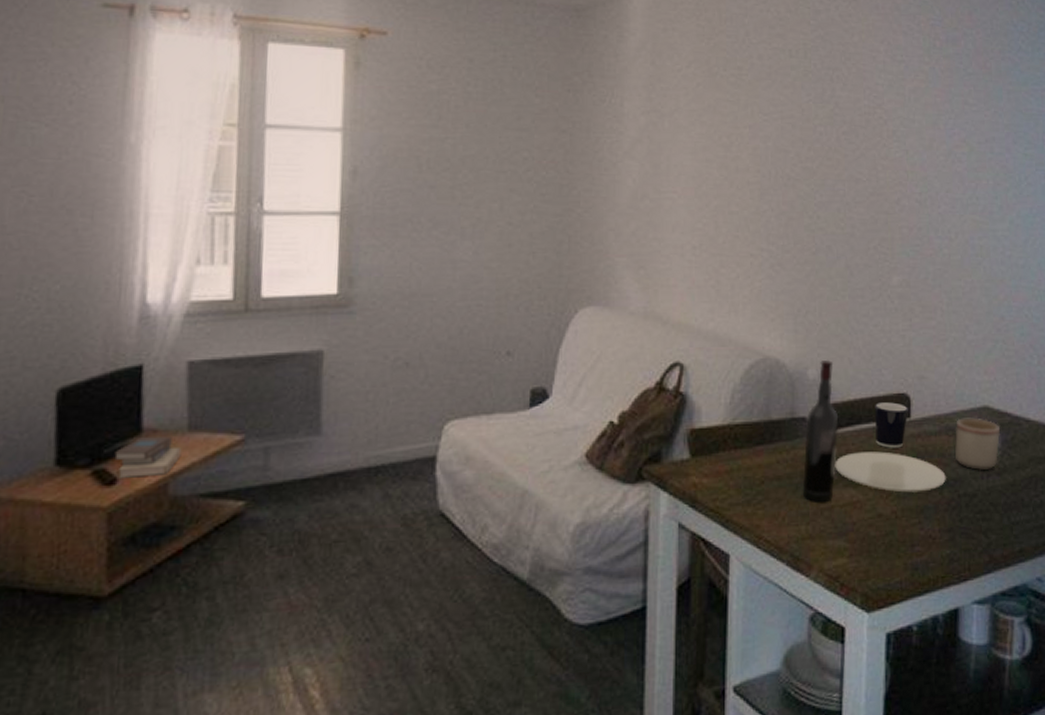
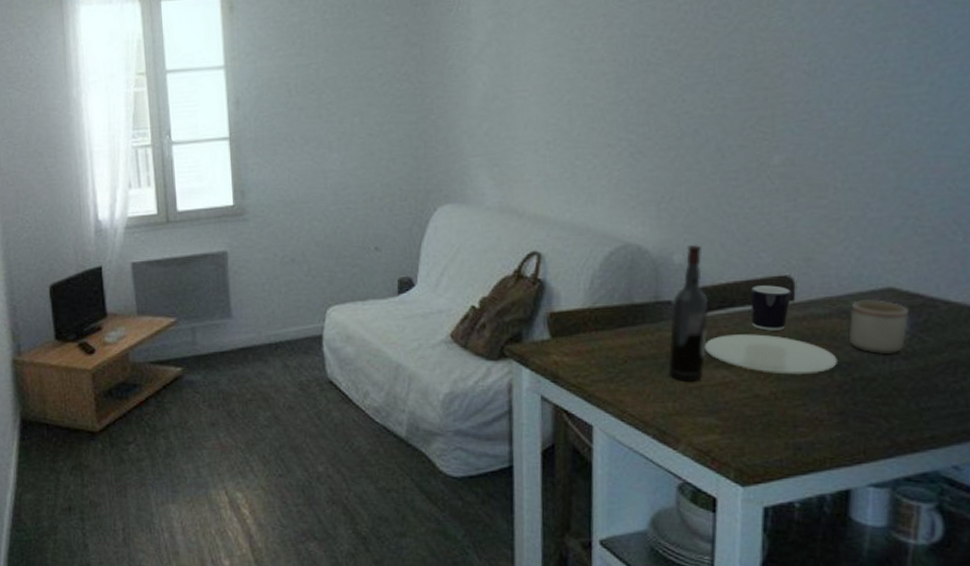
books: present [114,437,182,478] -> none [91,319,135,349]

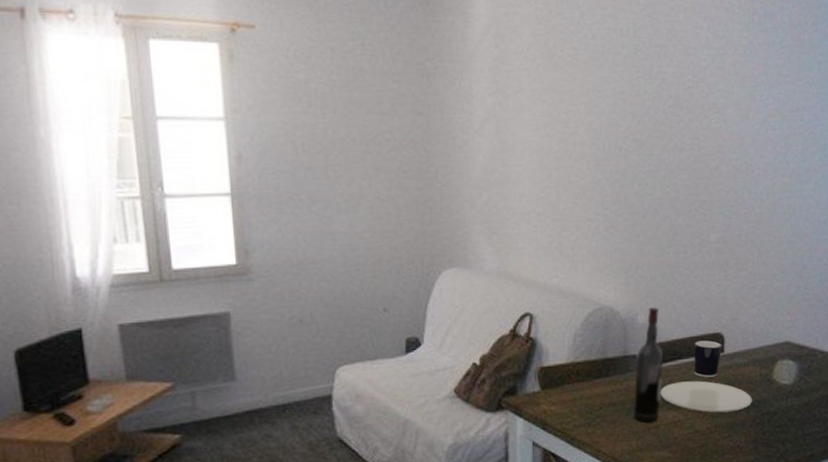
mug: present [849,300,910,355] -> none [761,351,799,394]

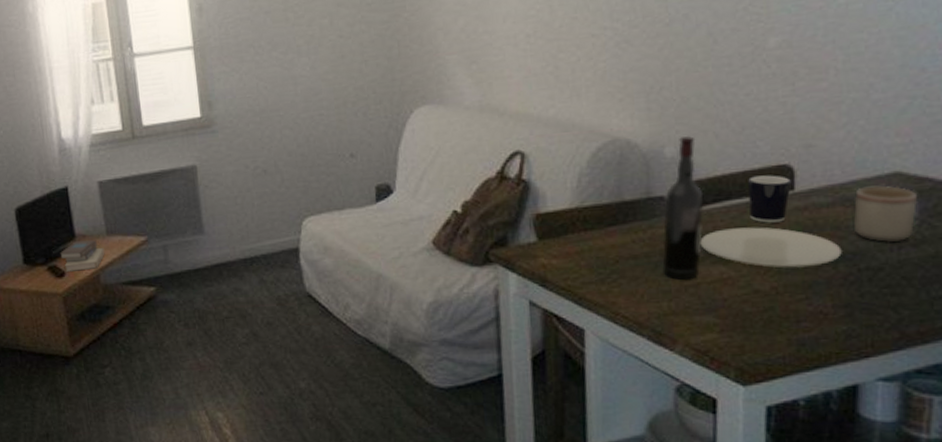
books: none [70,386,124,419] -> present [60,240,105,272]
mug: none [761,351,799,394] -> present [853,185,919,243]

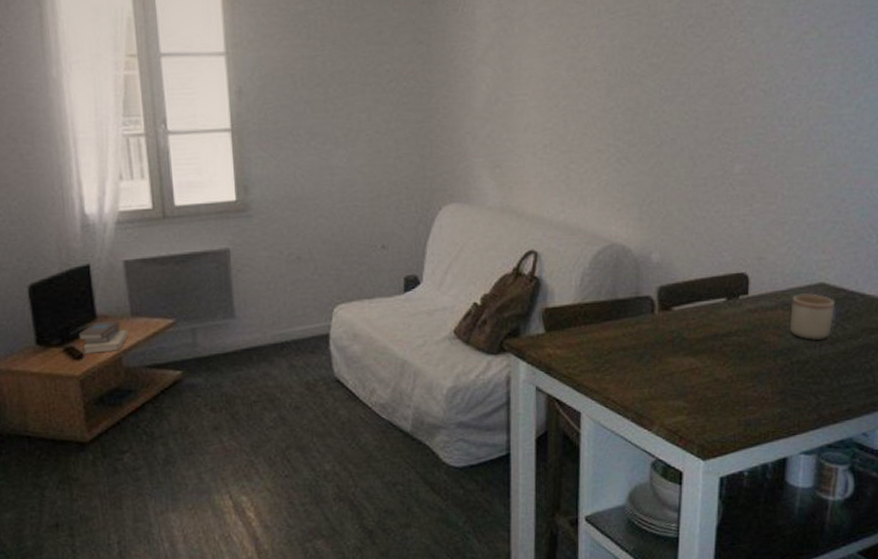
wine bottle: present [662,135,704,281] -> none [645,244,680,370]
plate: present [700,227,842,269] -> none [676,325,780,361]
mug: present [748,175,791,223] -> none [715,281,746,322]

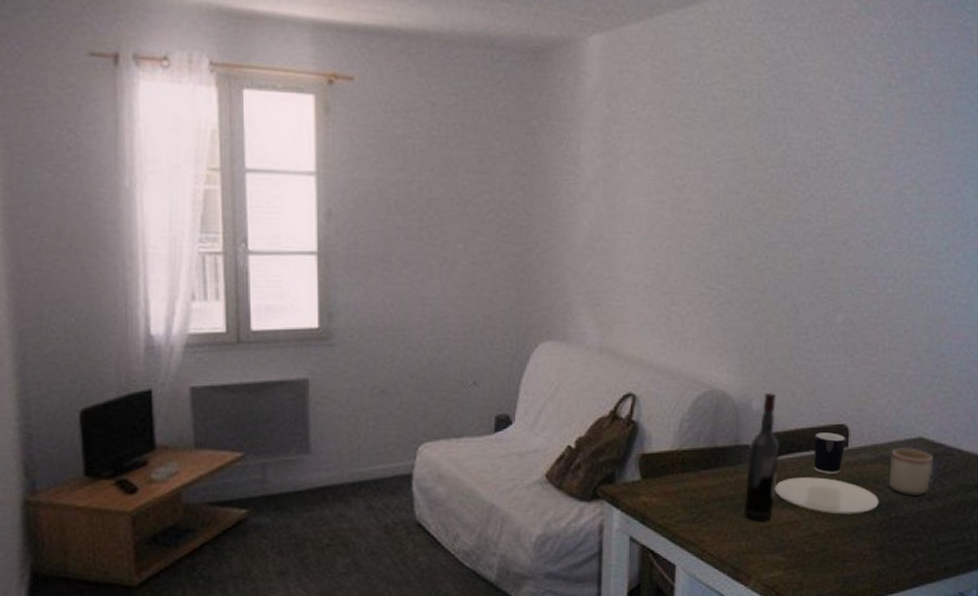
books: present [78,321,129,354] -> none [134,453,191,487]
wine bottle: none [645,244,680,370] -> present [743,392,780,522]
plate: none [676,325,780,361] -> present [775,477,879,515]
mug: none [715,281,746,322] -> present [814,432,846,474]

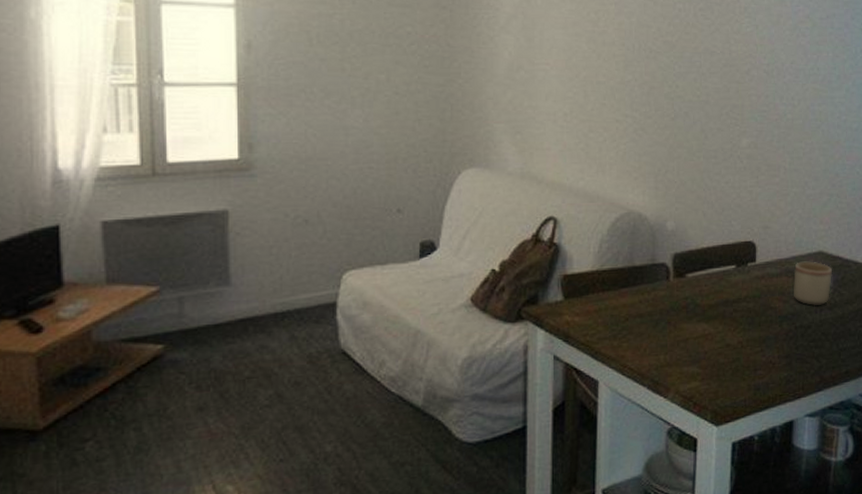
wine bottle: present [743,392,780,522] -> none [661,212,694,336]
plate: present [775,477,879,515] -> none [690,291,785,326]
mug: present [814,432,846,474] -> none [725,249,754,289]

